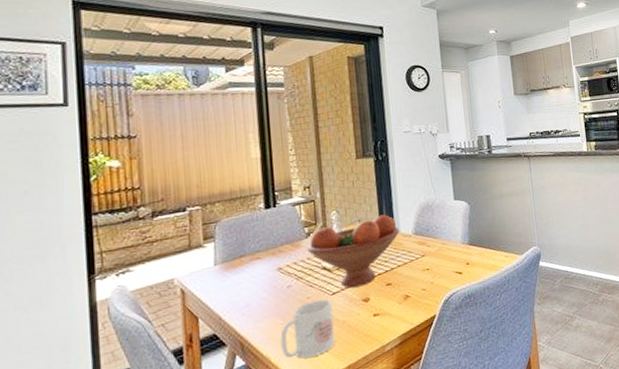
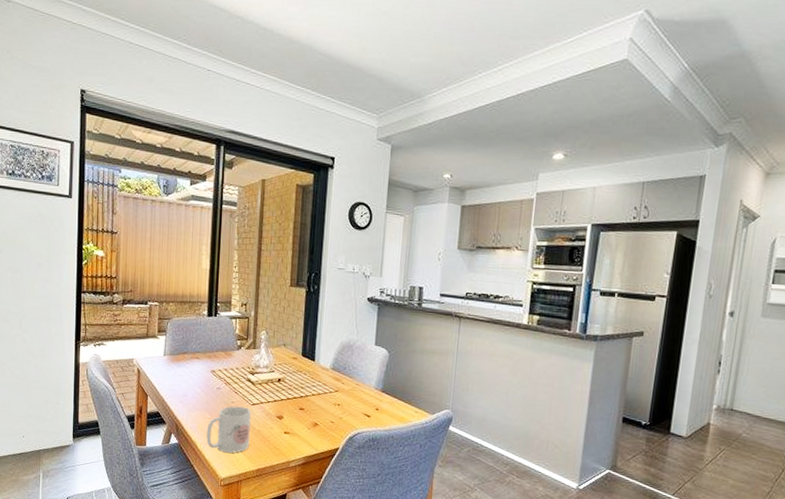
fruit bowl: present [307,214,400,289] -> none [237,343,320,405]

